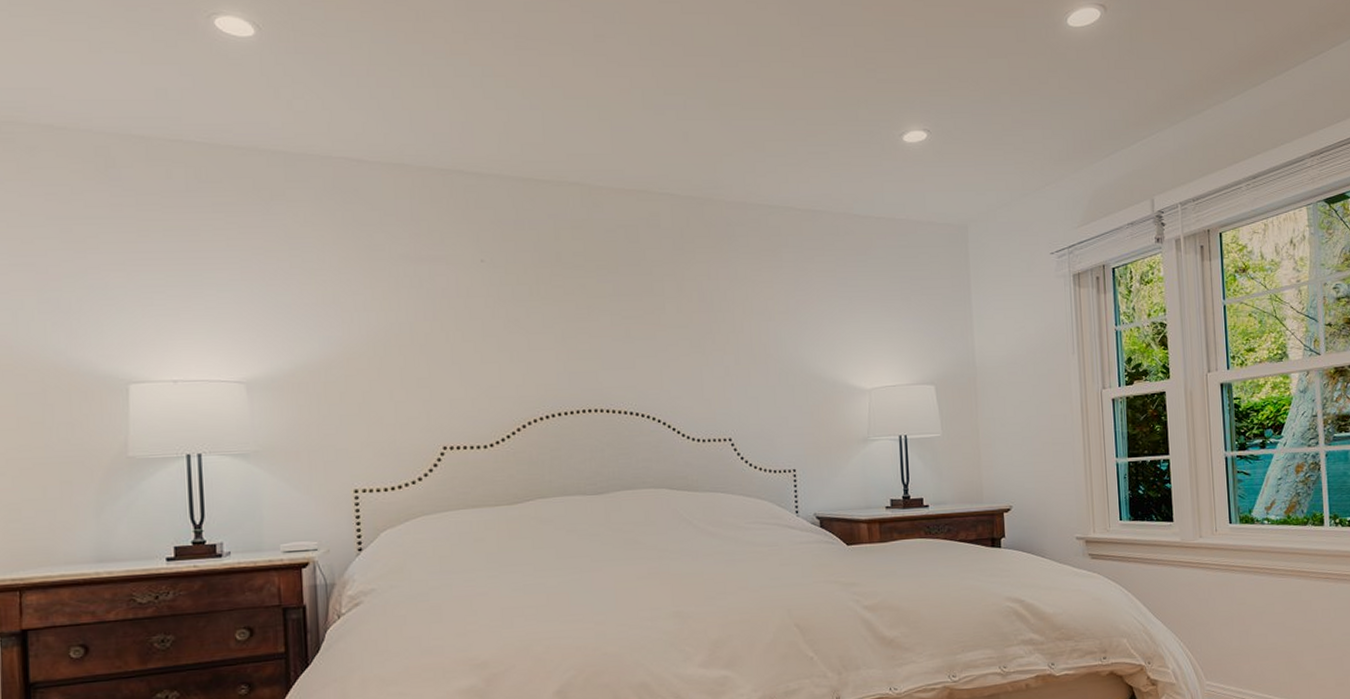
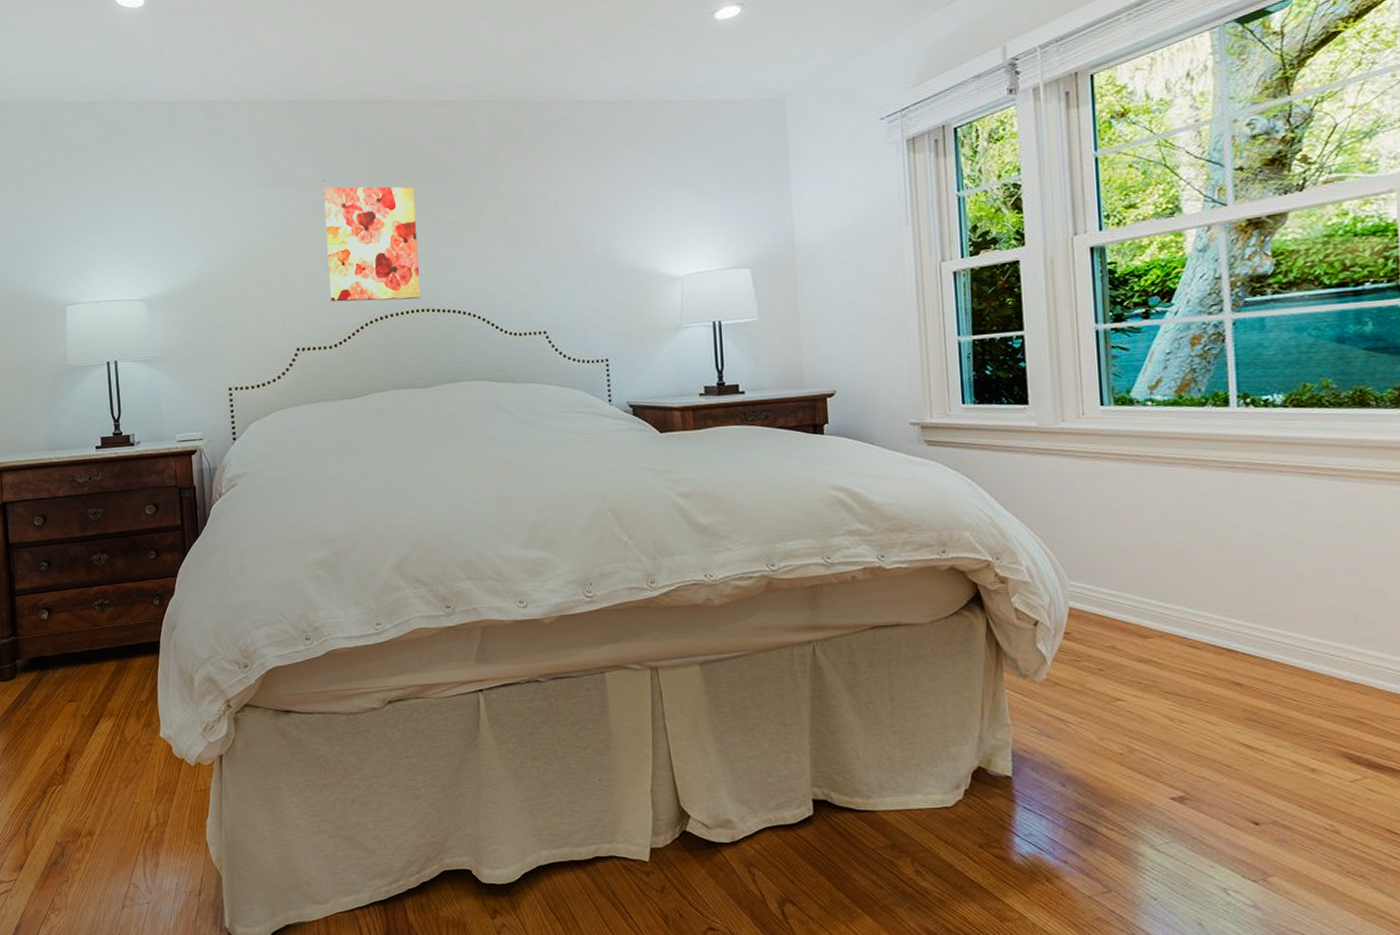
wall art: none [481,268,594,399] -> present [324,186,421,302]

